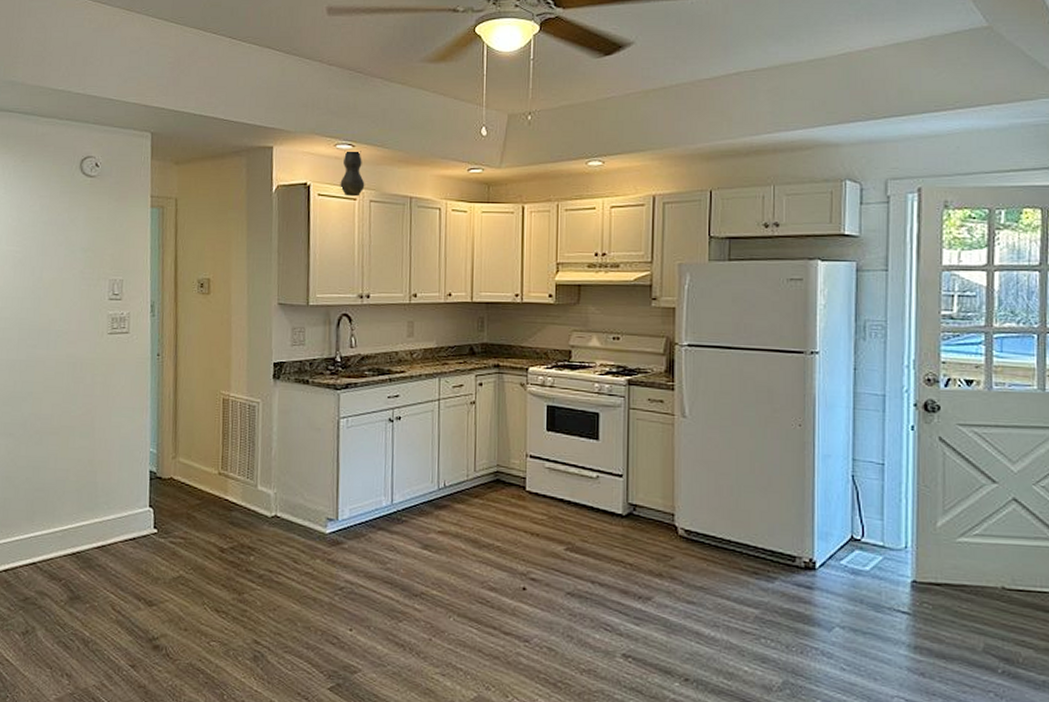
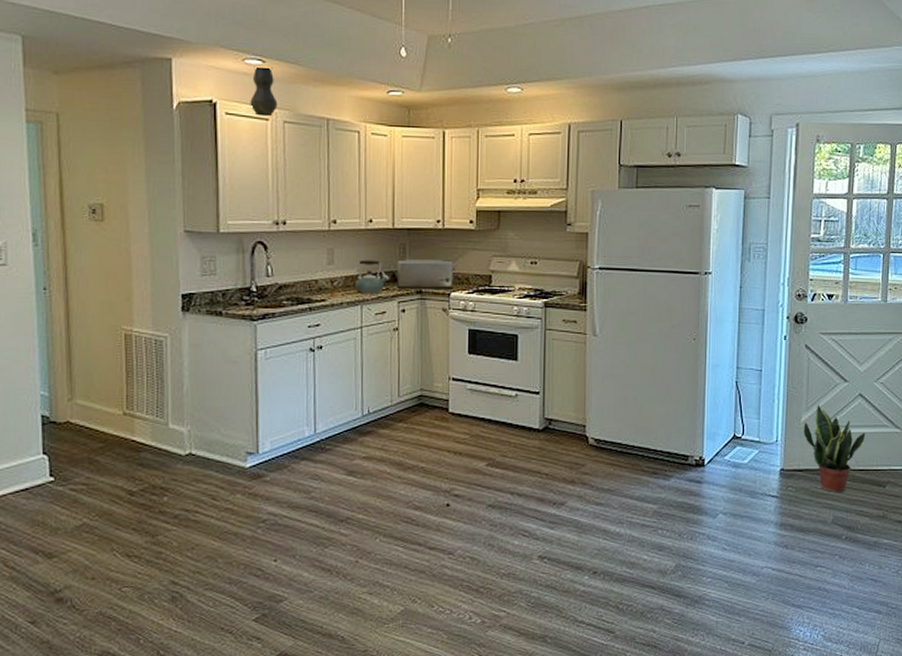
kettle: none [433,332,467,368] -> present [355,259,389,295]
toaster: none [473,332,534,364] -> present [396,258,456,290]
potted plant: none [940,507,1025,615] -> present [803,404,866,492]

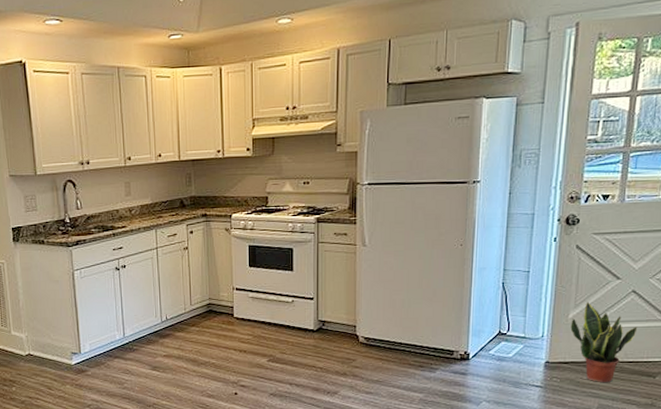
vase: present [250,66,278,117] -> none [52,25,76,71]
kettle: present [355,259,389,295] -> none [149,189,178,220]
toaster: present [396,258,456,290] -> none [184,184,236,214]

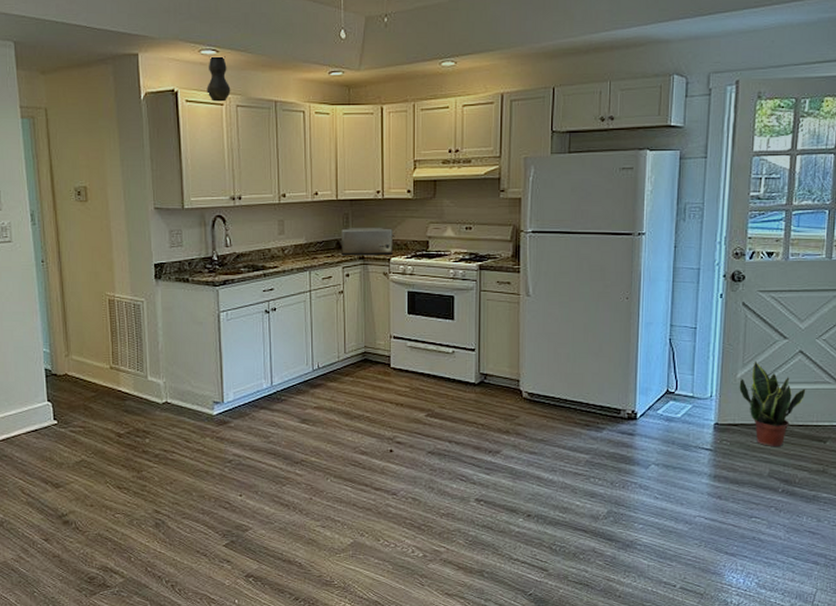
vase: none [52,25,76,71] -> present [207,56,231,102]
toaster: none [184,184,236,214] -> present [340,227,395,256]

